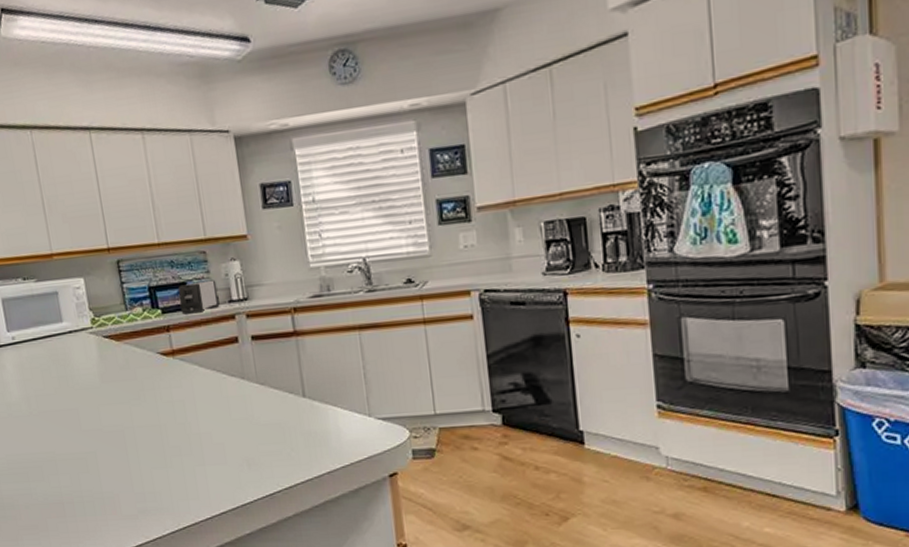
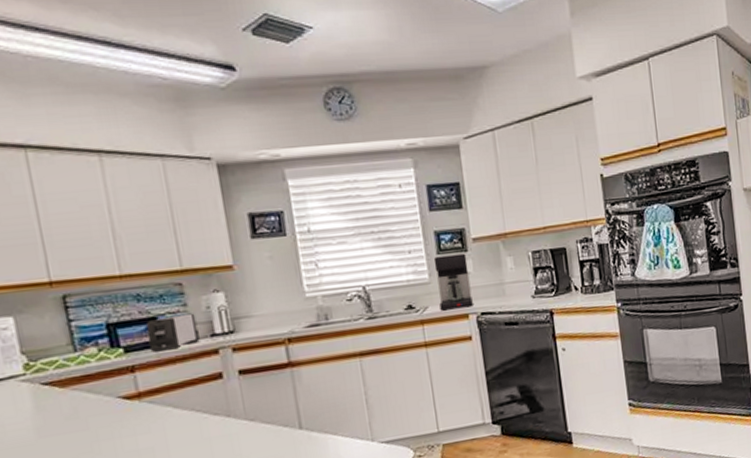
coffee maker: none [434,224,476,286] -> present [433,253,473,311]

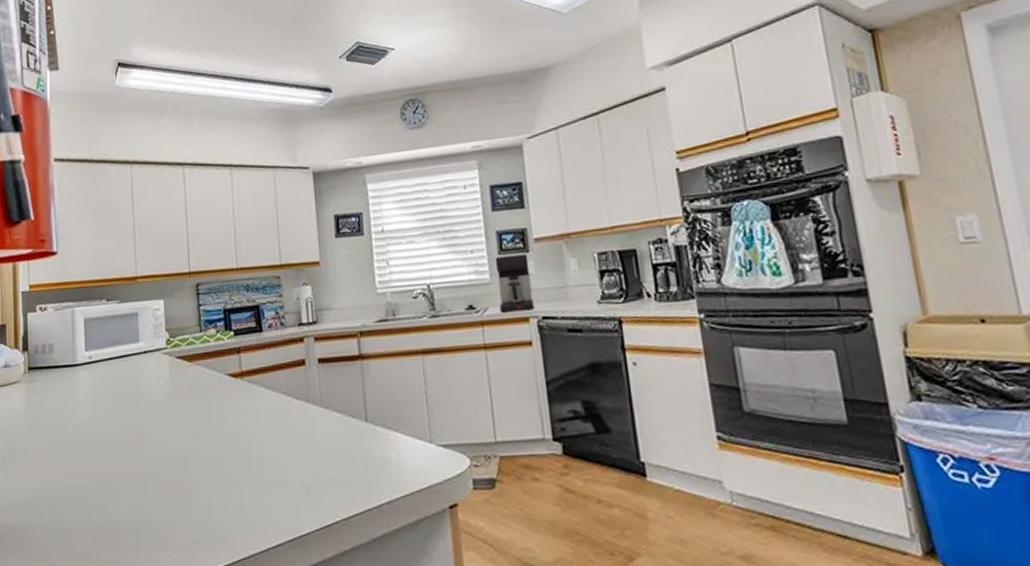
toaster: present [147,313,200,353] -> none [252,303,291,337]

